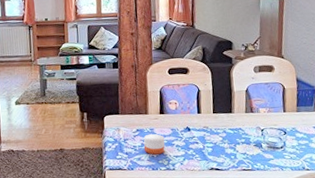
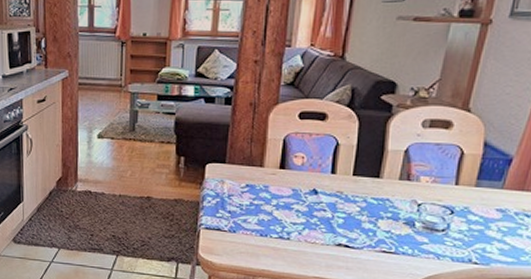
candle: present [143,133,165,155] -> none [252,192,282,218]

